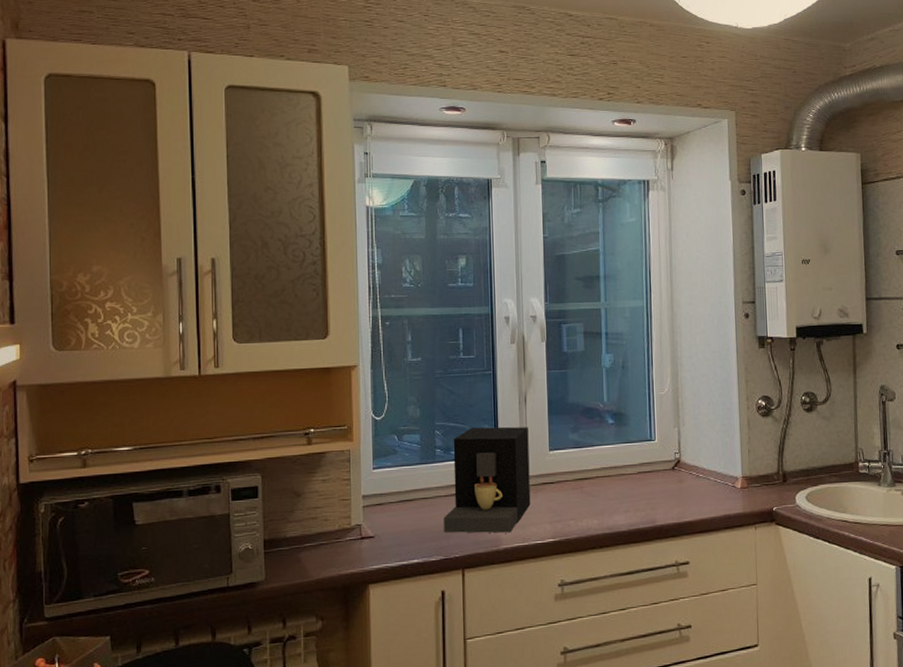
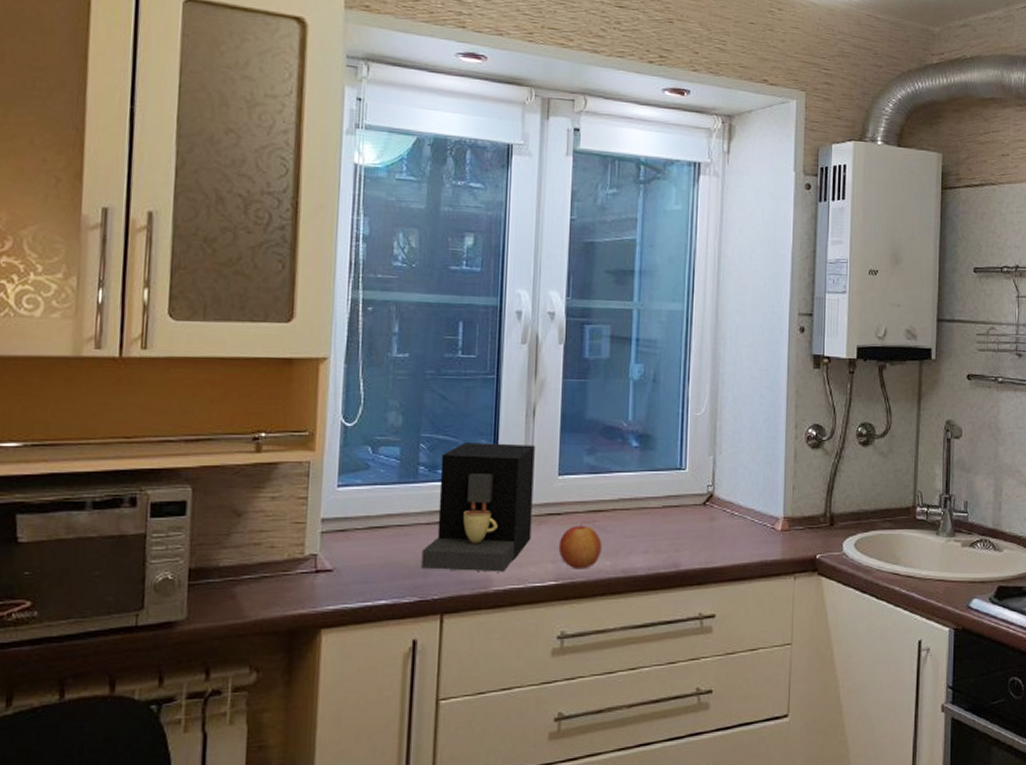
apple: none [553,489,590,528] -> present [558,522,602,569]

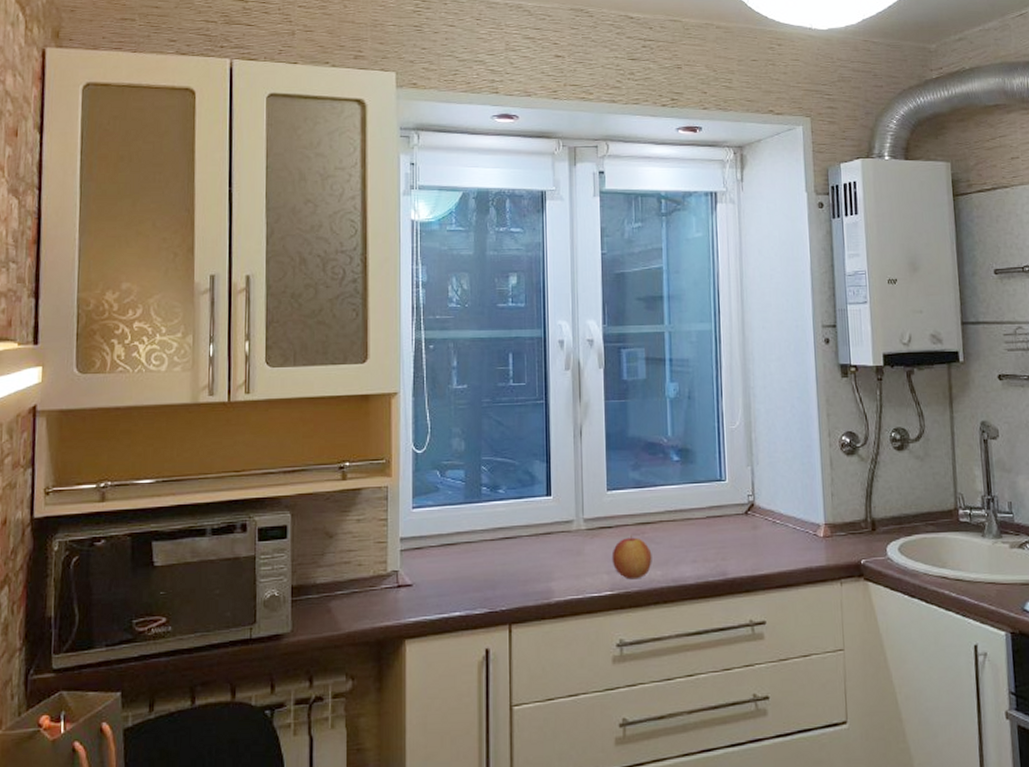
coffee maker: present [421,443,535,572] -> none [489,462,586,584]

